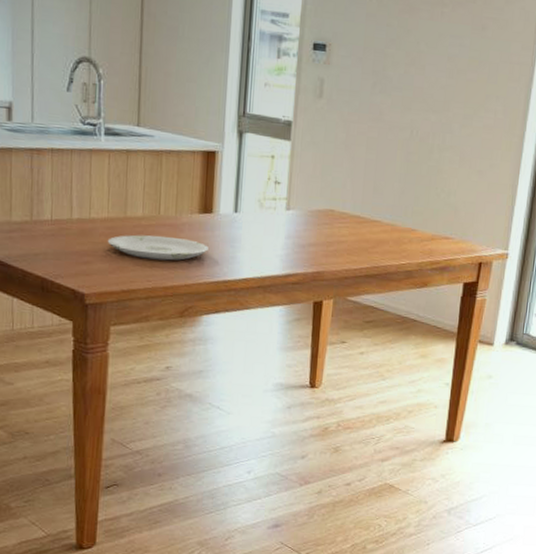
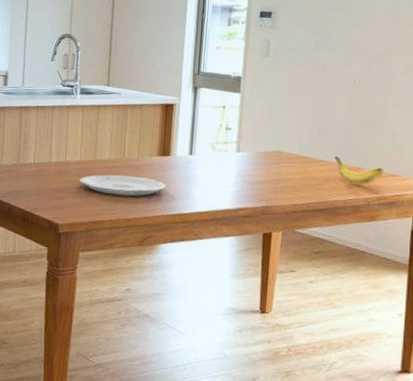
banana: none [389,216,437,249] -> present [335,156,383,185]

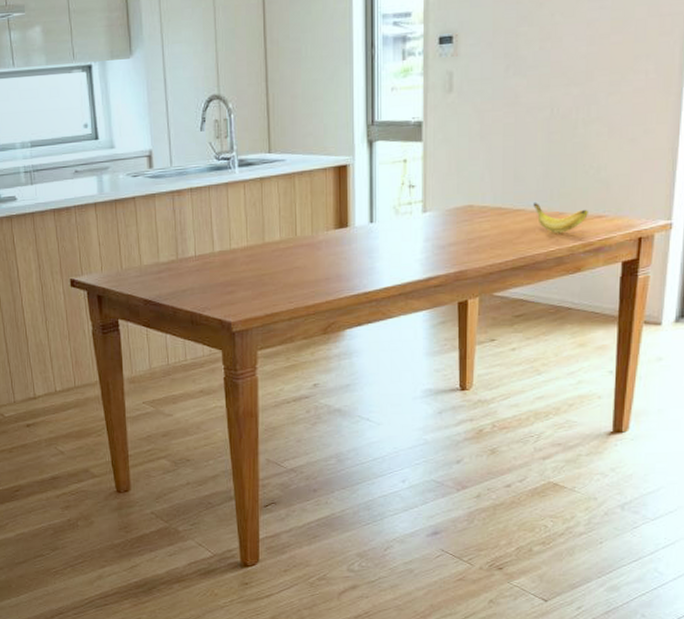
plate: present [79,174,166,196] -> none [248,256,347,281]

